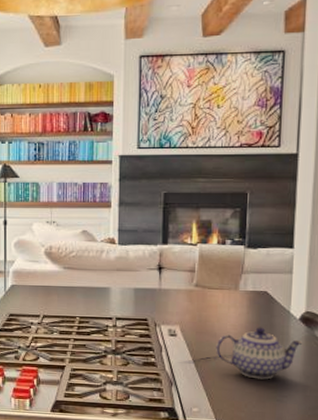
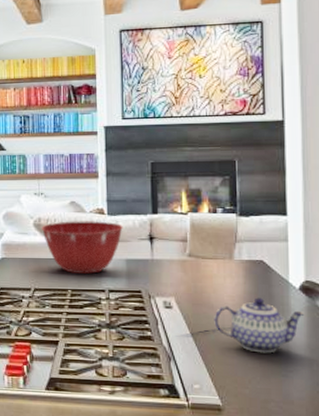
mixing bowl: none [52,250,133,302] -> present [41,221,123,274]

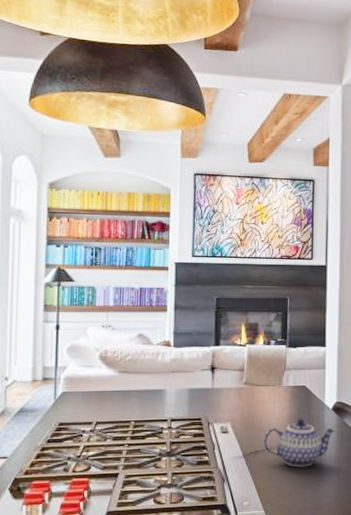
mixing bowl: present [41,221,123,274] -> none [107,353,188,405]

